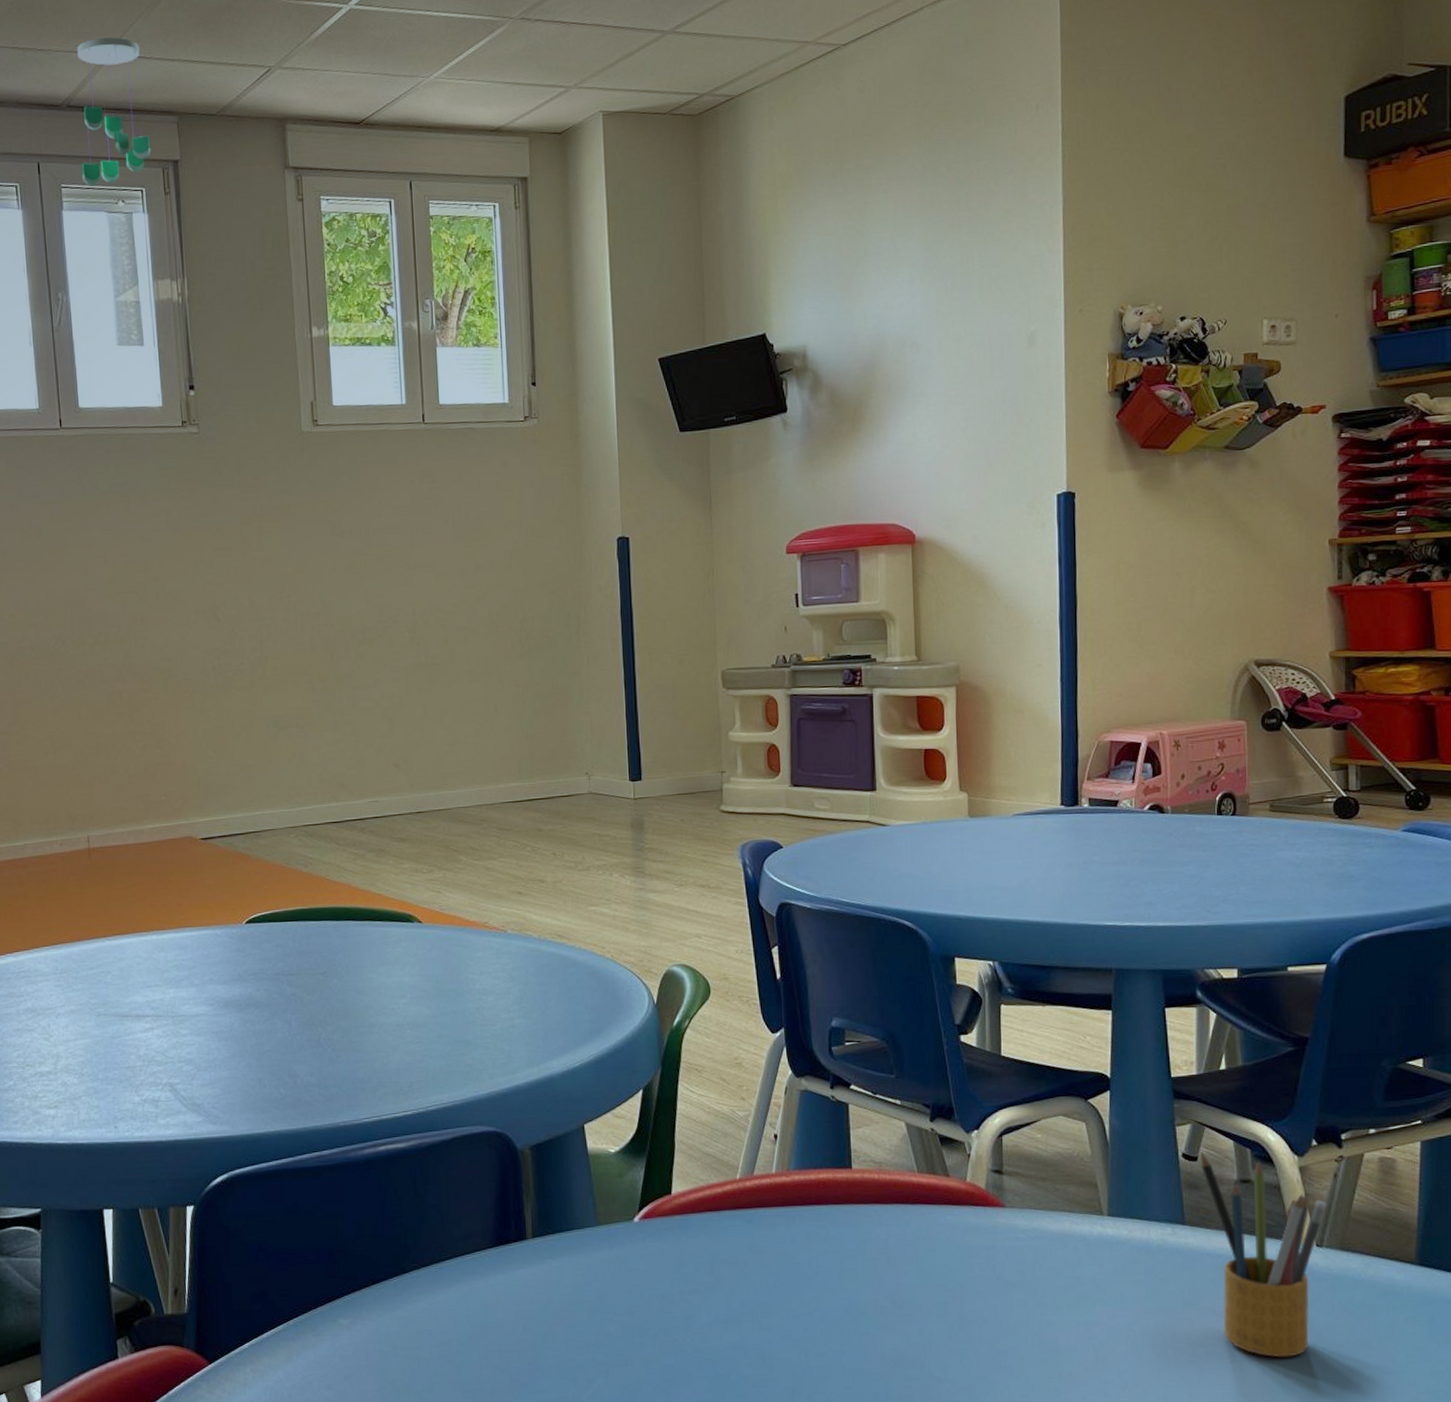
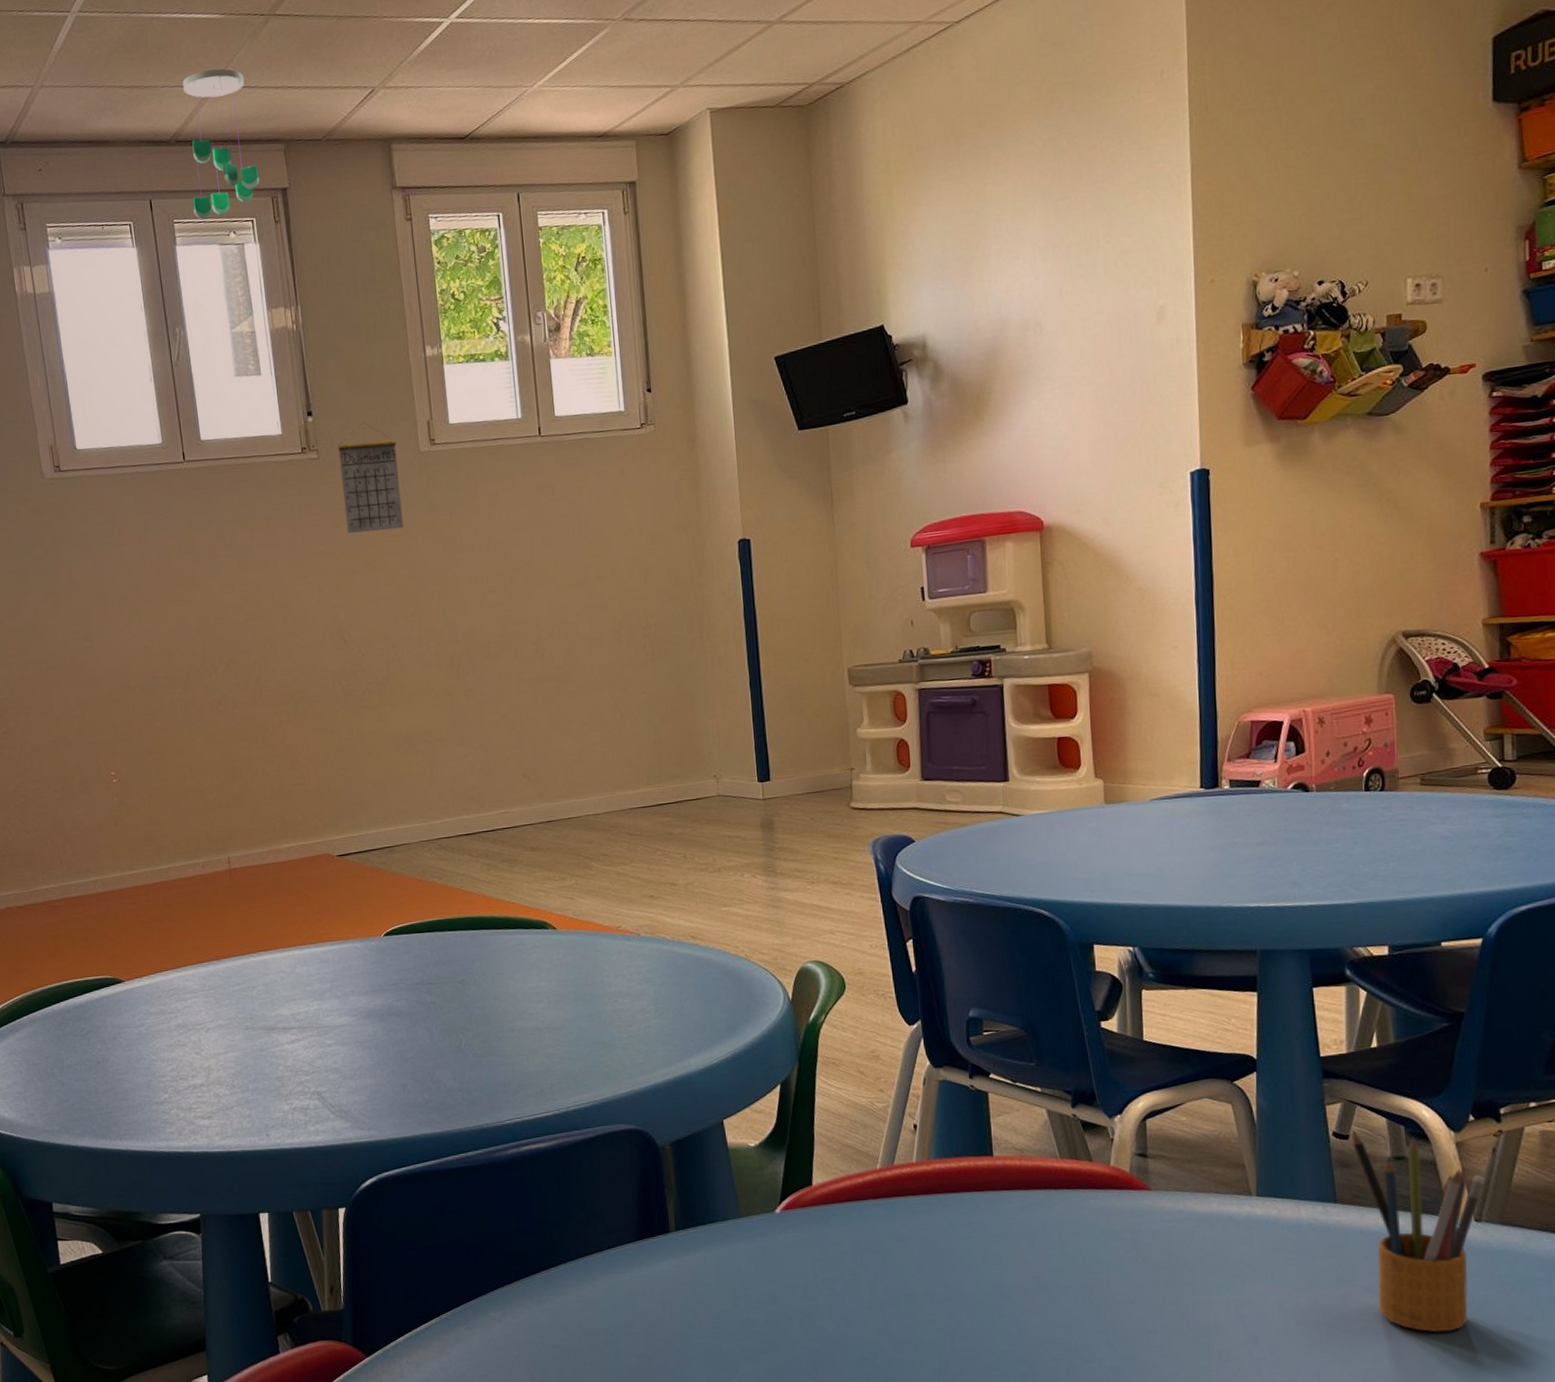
calendar: none [218,399,283,511] -> present [337,422,404,534]

